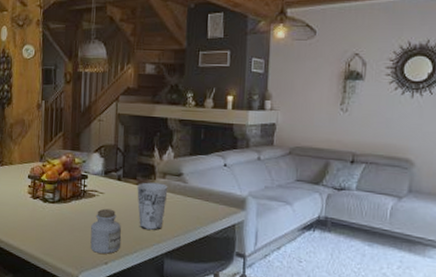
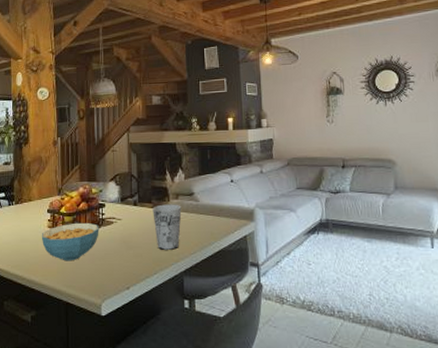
cereal bowl: none [21,191,80,230] -> present [41,222,99,261]
jar: present [90,208,122,254] -> none [111,234,141,279]

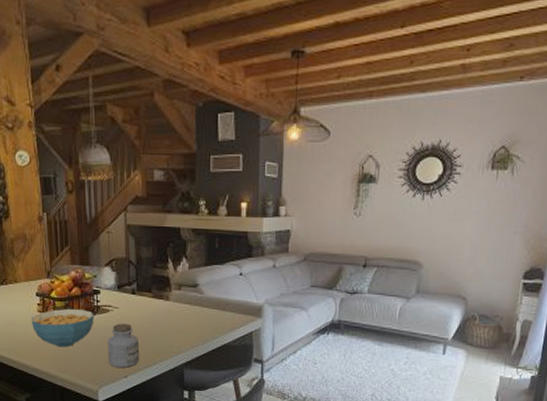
jar: none [111,234,141,279] -> present [108,323,140,368]
cup: present [153,204,182,251] -> none [153,294,184,343]

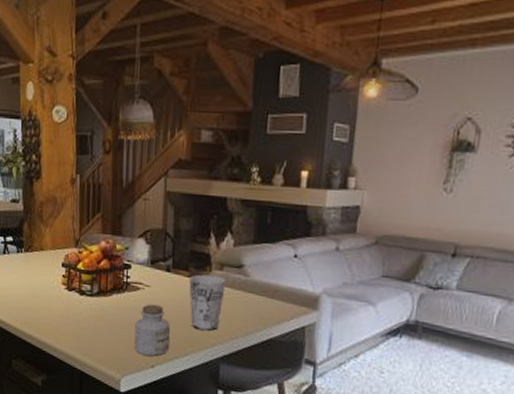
cereal bowl: present [31,308,94,348] -> none [54,283,123,327]
cup: none [153,294,184,343] -> present [189,274,226,332]

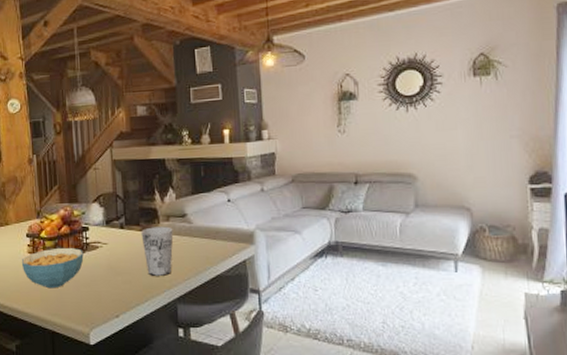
cereal bowl: none [54,283,123,327] -> present [21,247,84,289]
jar: present [134,304,170,356] -> none [98,259,131,307]

